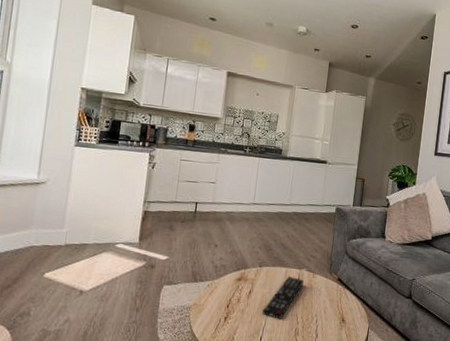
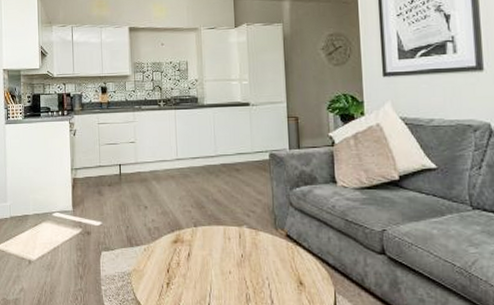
remote control: present [262,277,304,319] -> none [206,236,246,284]

